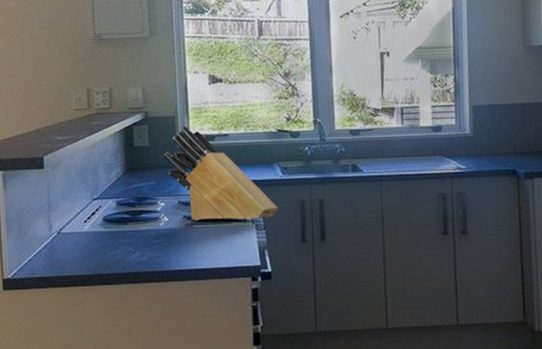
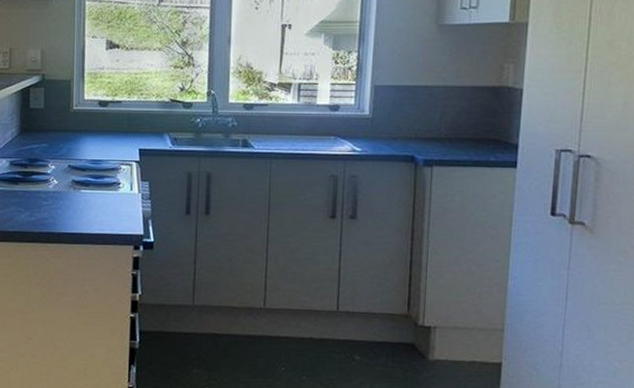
knife block: present [164,125,278,221] -> none [58,90,165,188]

